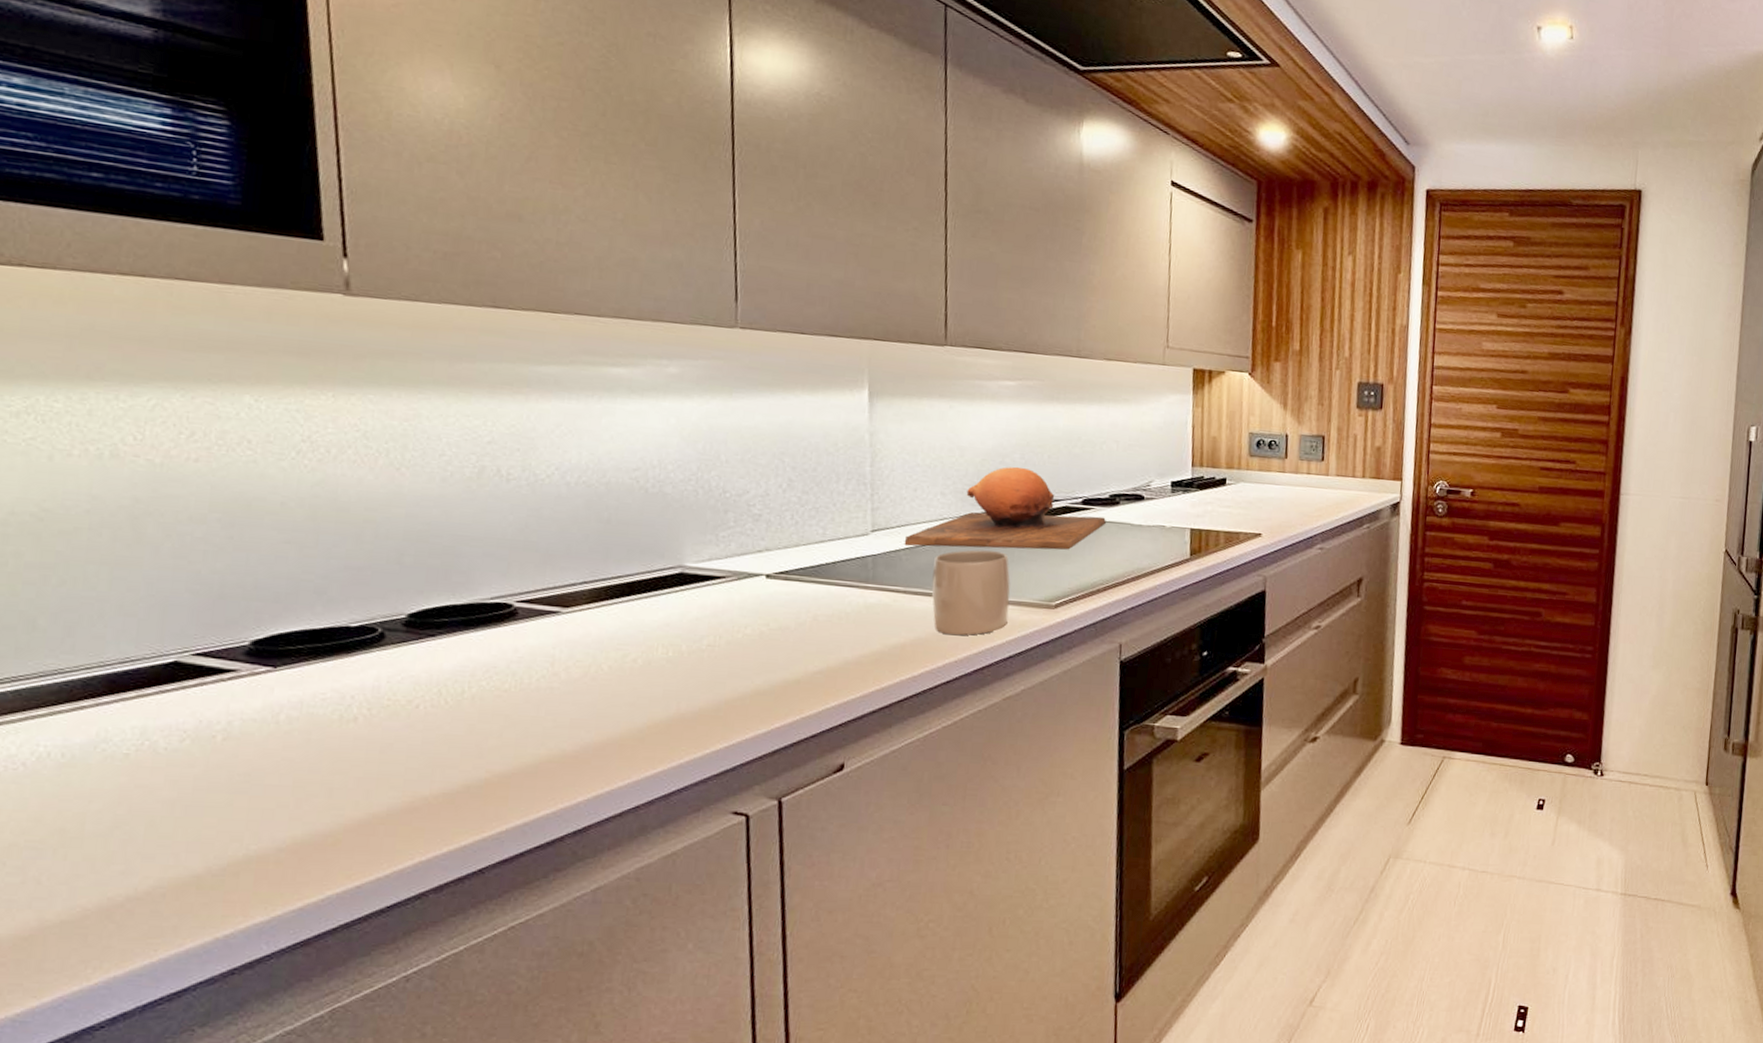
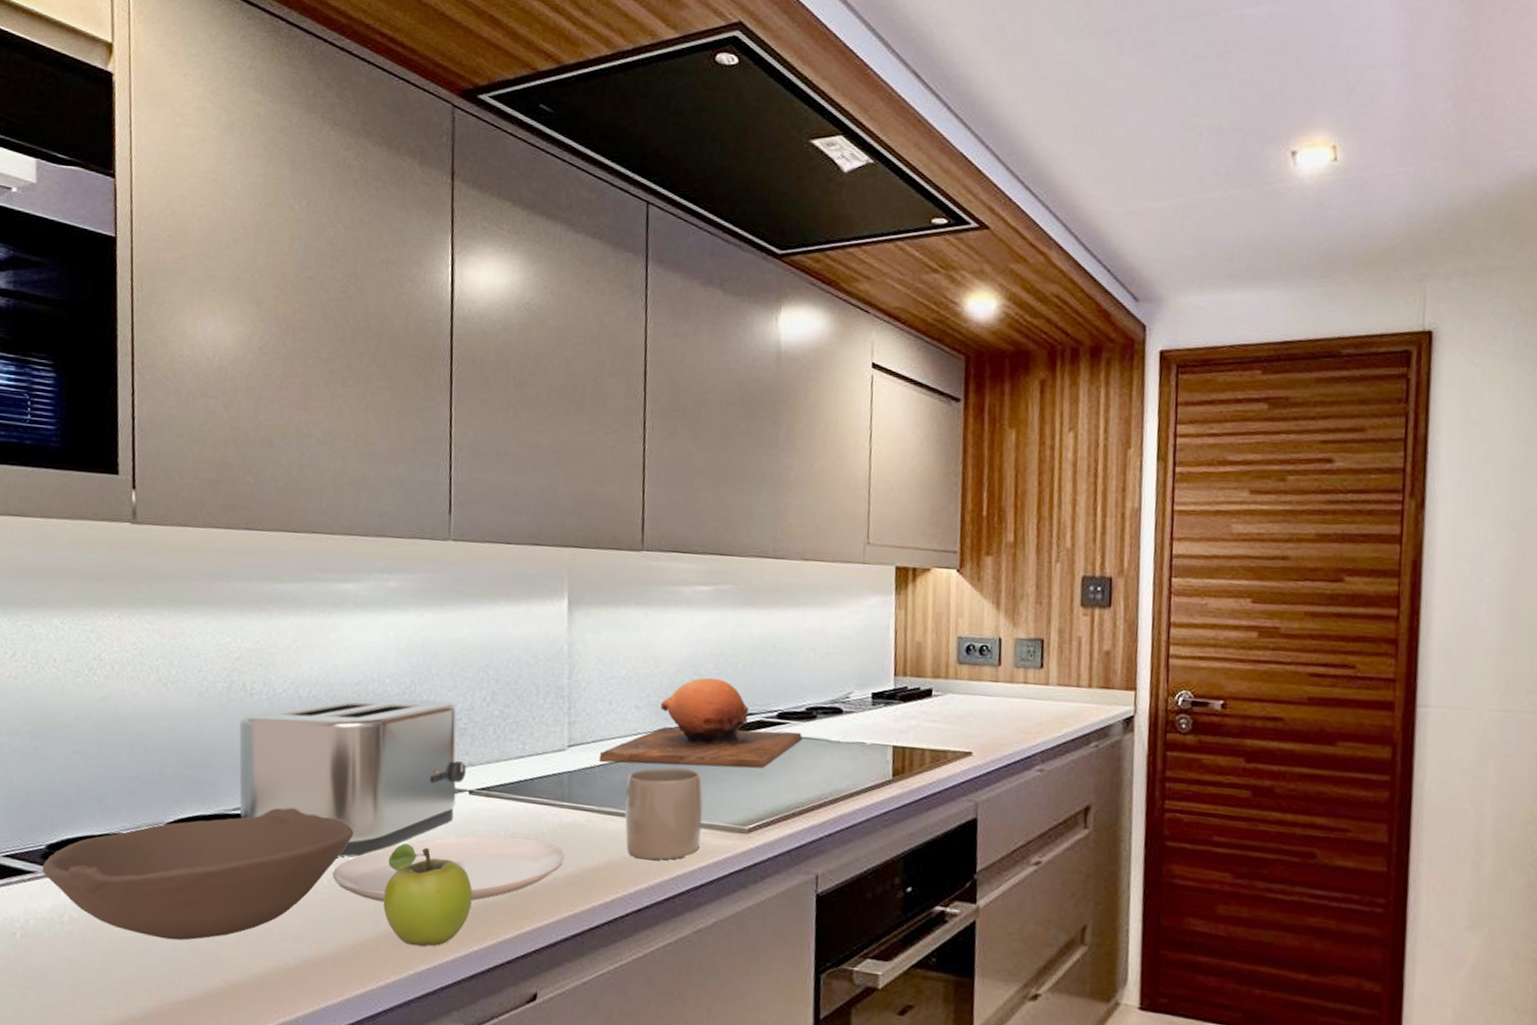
bowl: none [246,595,637,734] -> present [42,808,355,941]
toaster: none [494,484,762,642] -> present [239,698,466,857]
plate: none [613,617,872,686] -> present [332,835,566,902]
fruit: none [673,627,773,727] -> present [383,843,473,947]

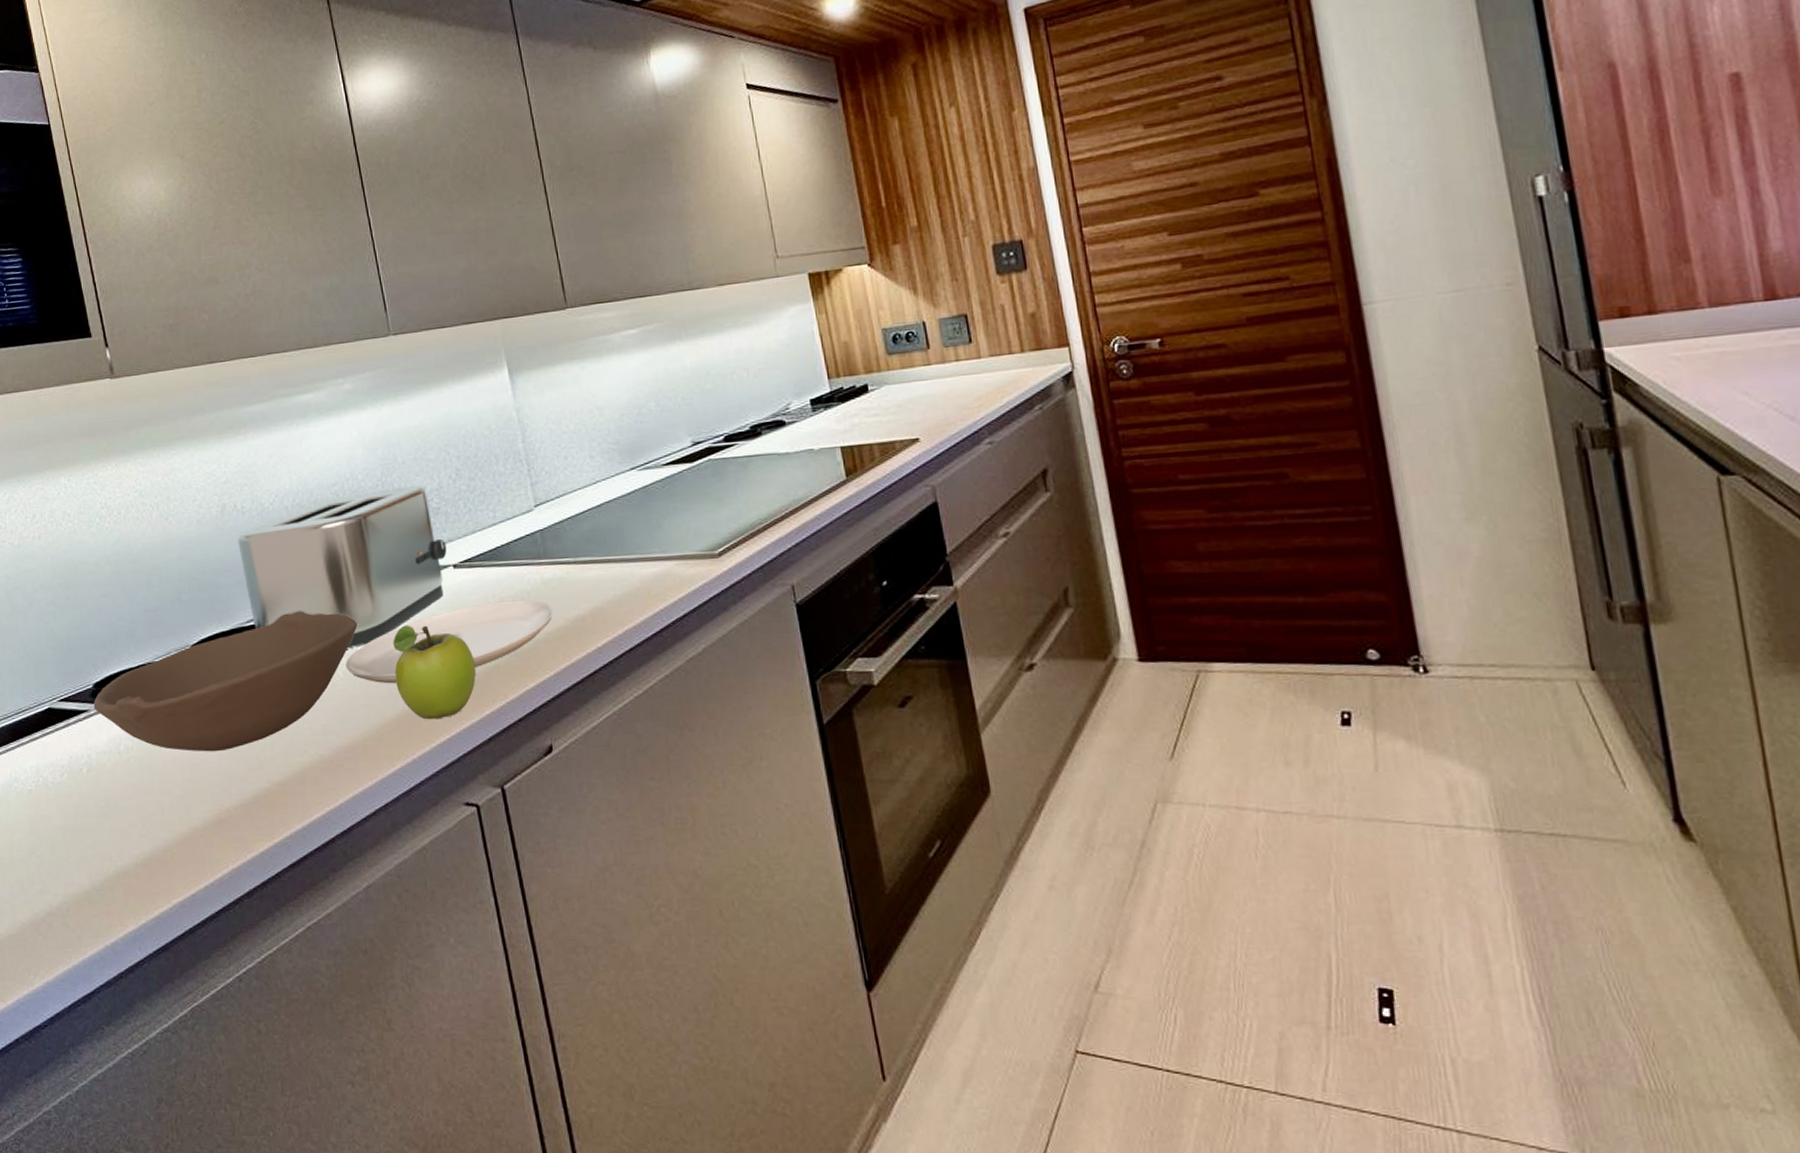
chopping board: present [599,677,802,769] -> none [565,415,752,516]
mug: present [624,767,704,860] -> none [595,506,676,601]

